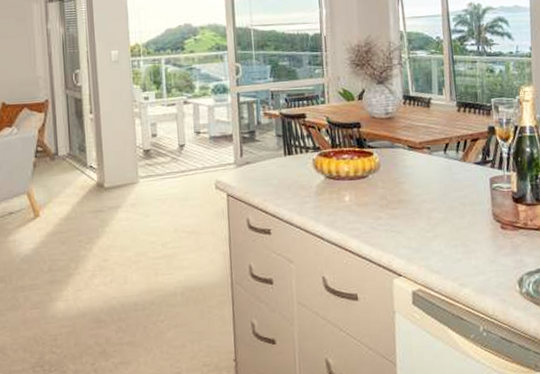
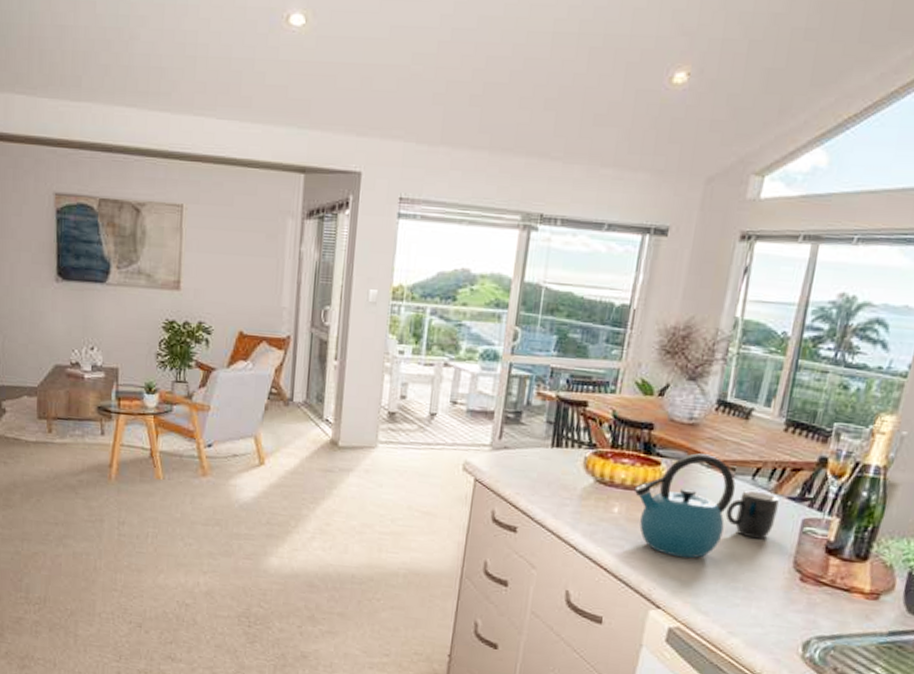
kettle: none [357,139,434,229] -> present [634,453,736,559]
mug: none [431,162,470,202] -> present [725,490,779,540]

